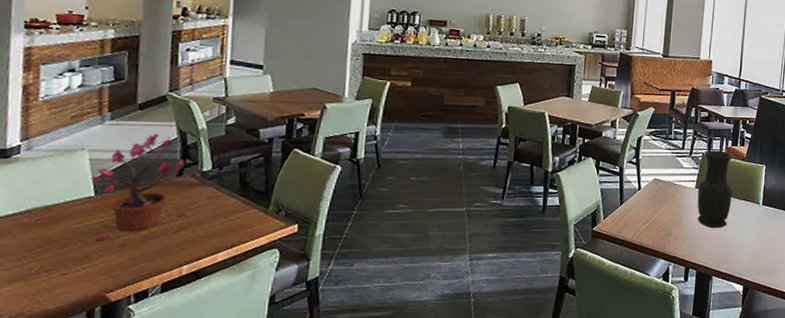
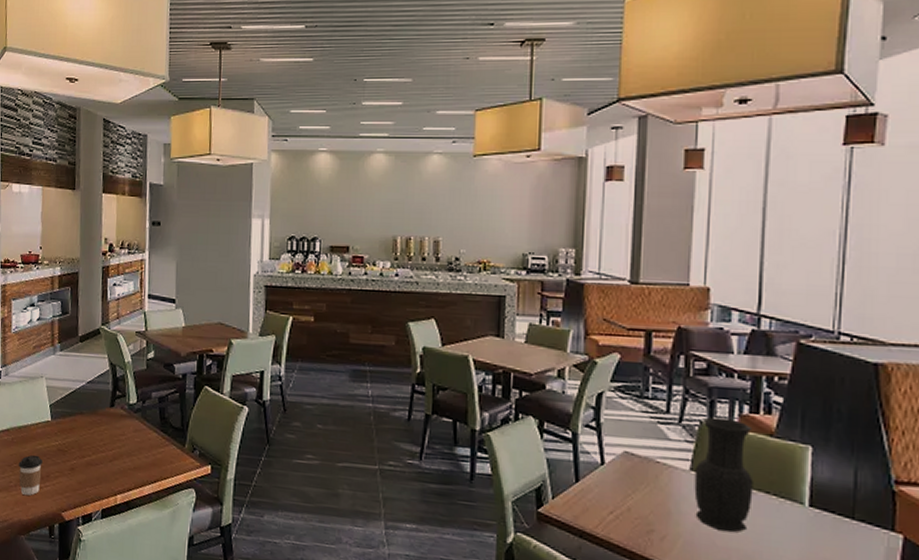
coffee cup: none [43,235,80,281] -> present [18,455,42,496]
potted plant: present [91,133,187,241] -> none [48,364,119,463]

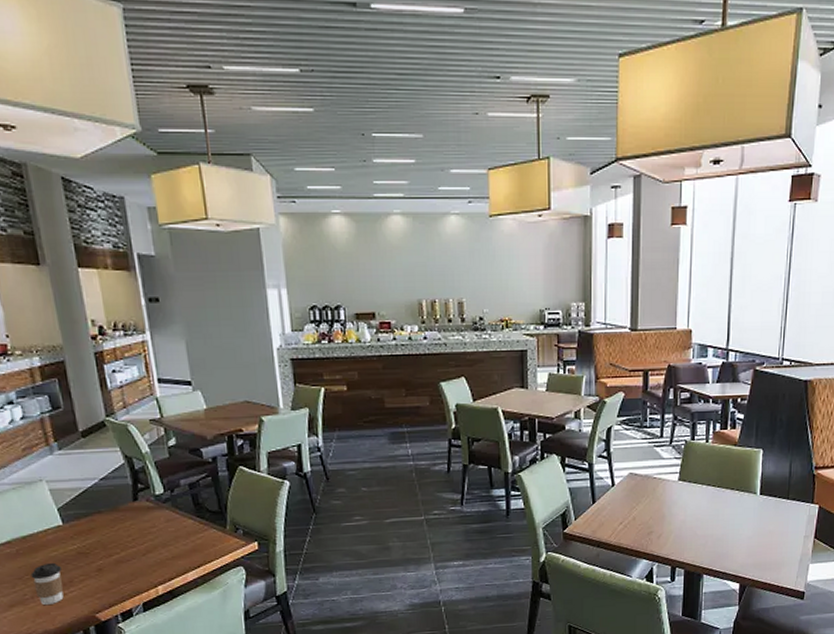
vase: present [694,417,753,533] -> none [681,436,723,524]

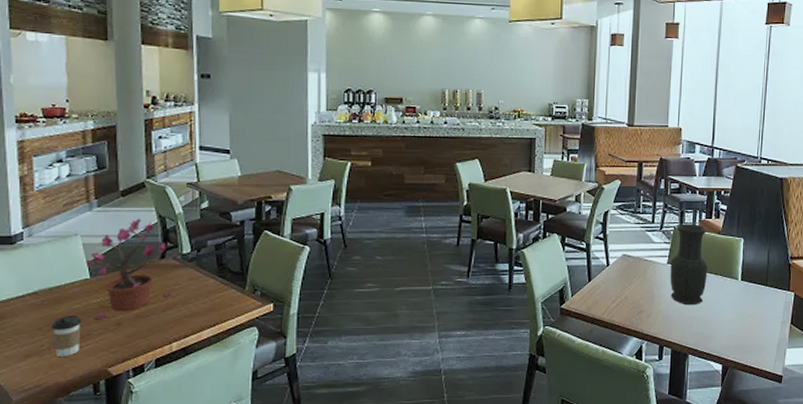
potted plant: none [55,460,151,567] -> present [85,218,172,320]
vase: none [681,436,723,524] -> present [670,223,708,306]

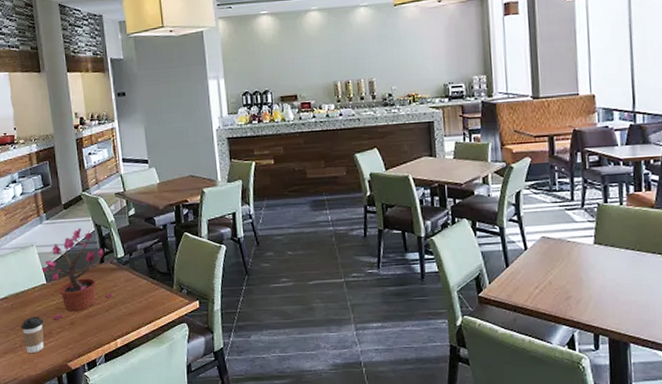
vase: present [670,223,708,306] -> none [597,198,643,289]

